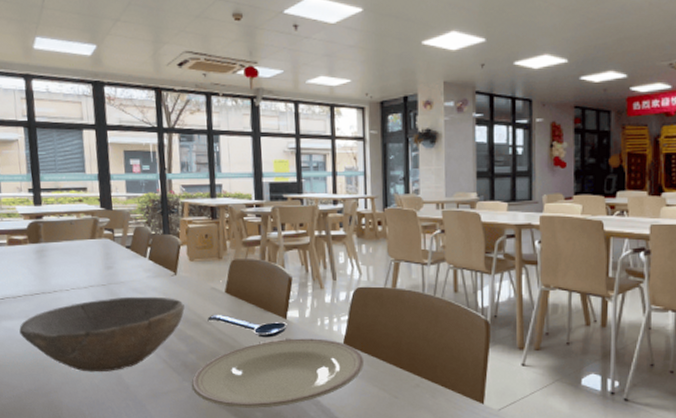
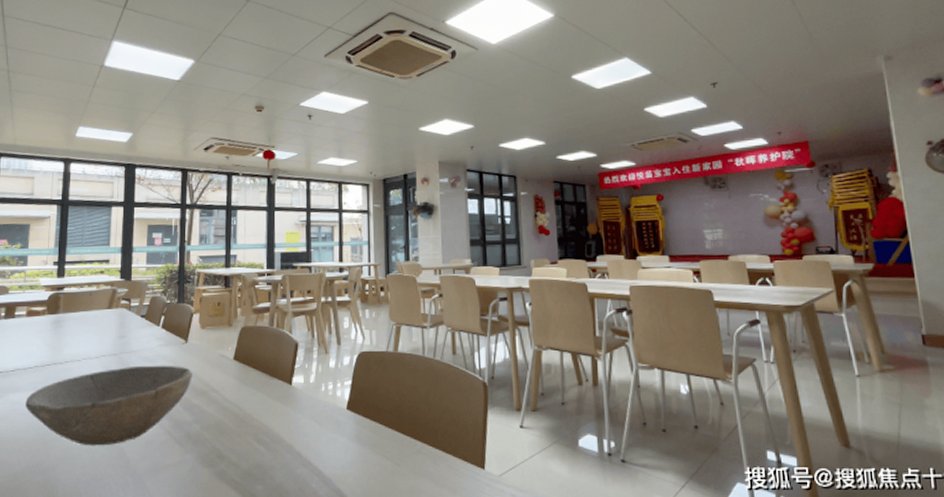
plate: present [191,338,364,408] -> none [193,404,366,481]
spoon: present [207,314,289,338] -> none [214,381,293,405]

